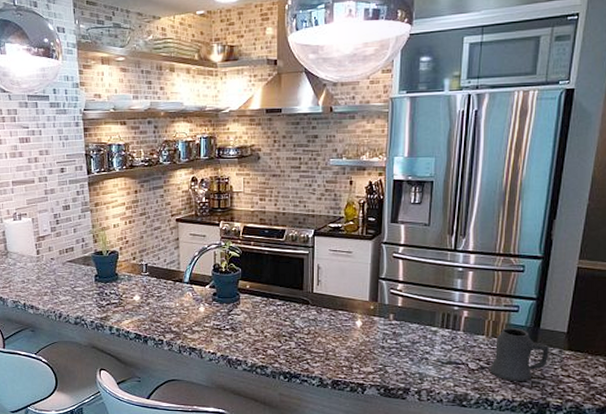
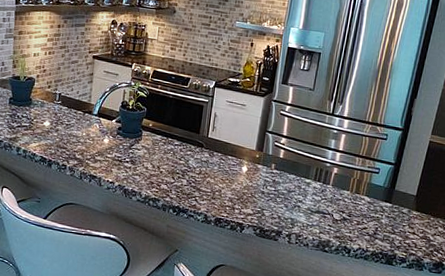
mug: present [490,327,549,382] -> none [350,186,401,235]

